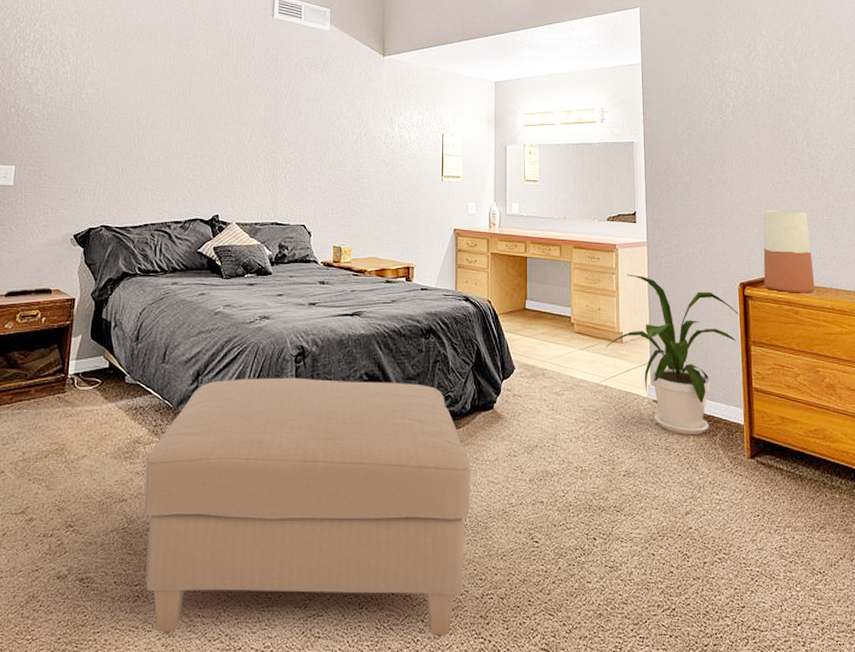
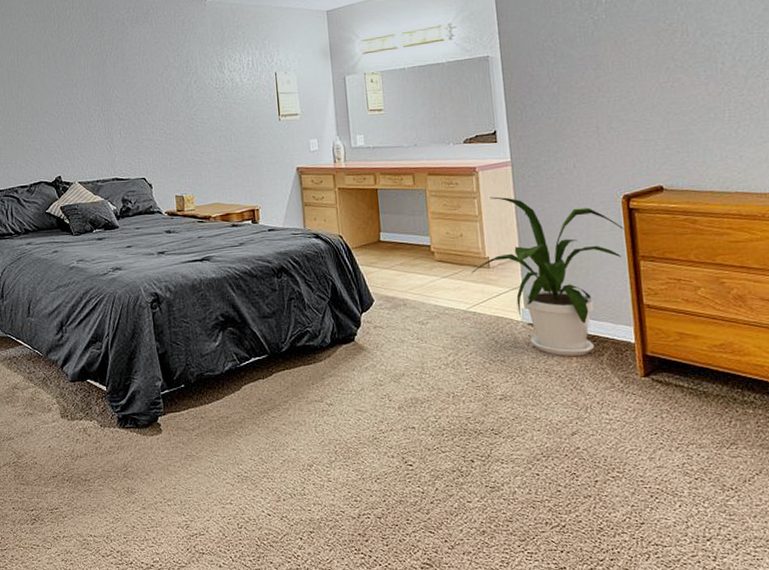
ottoman: present [143,377,471,637] -> none [25,321,339,553]
vase: present [763,209,815,294] -> none [648,110,717,202]

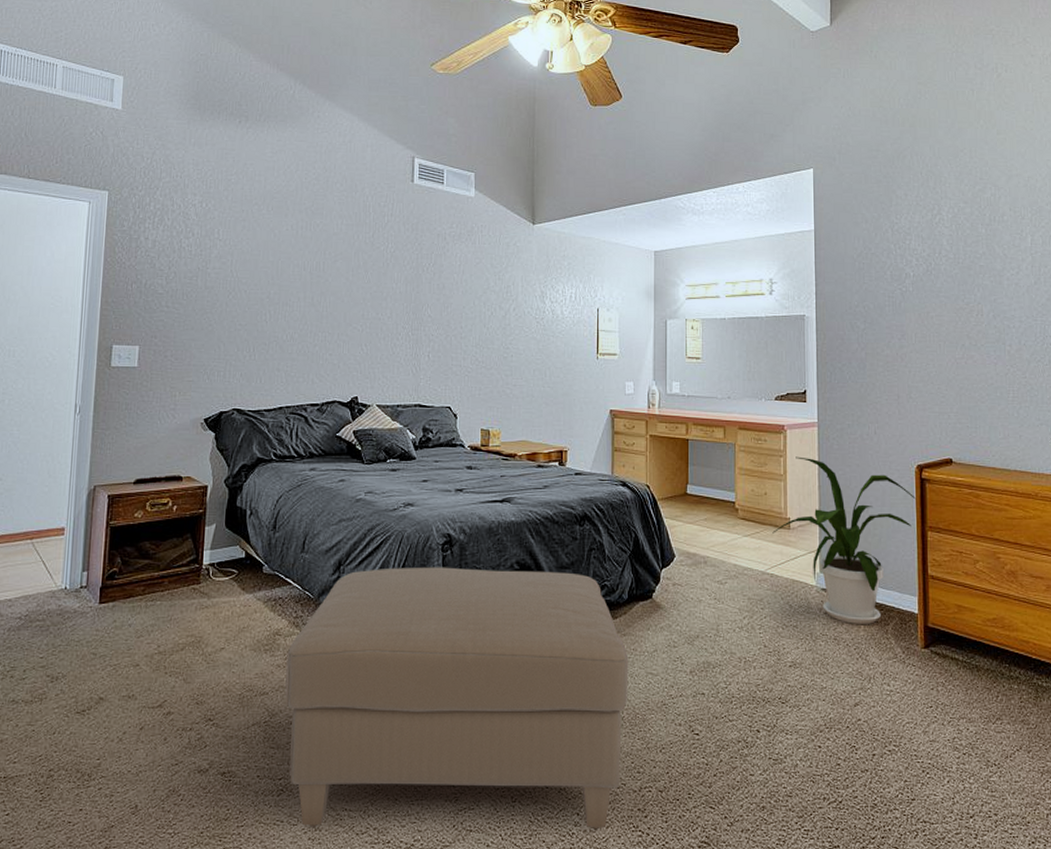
ottoman: none [25,321,339,553] -> present [285,567,629,830]

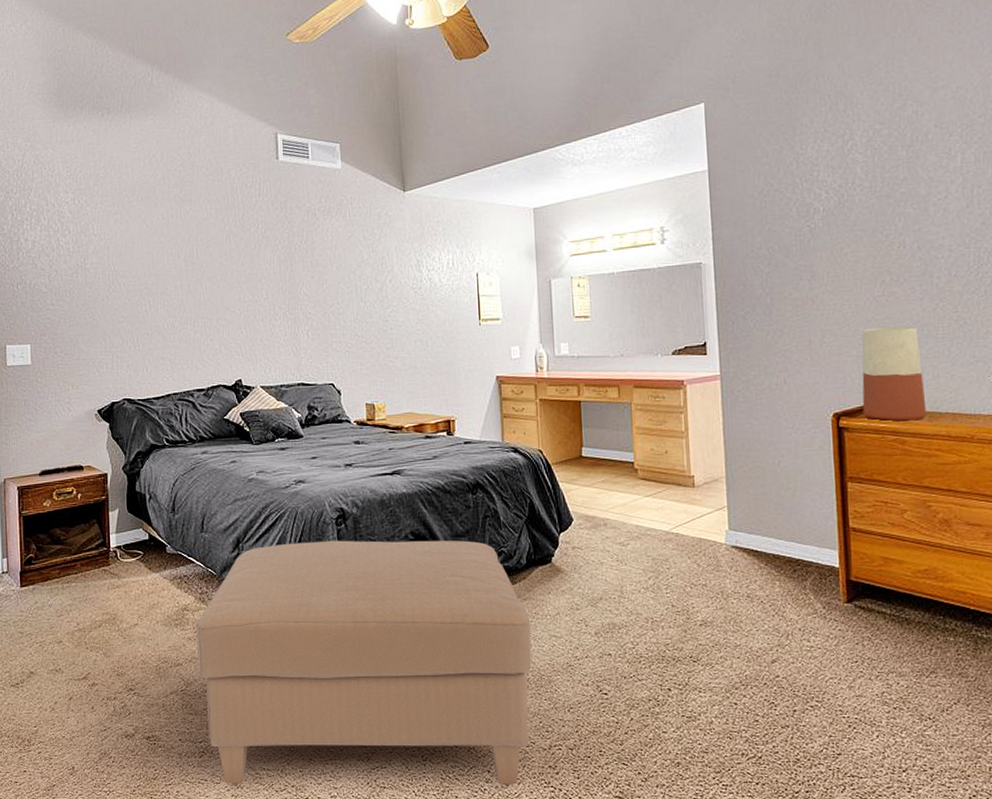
house plant: present [772,456,916,625] -> none [675,412,833,582]
vase: none [942,387,998,476] -> present [862,326,927,421]

